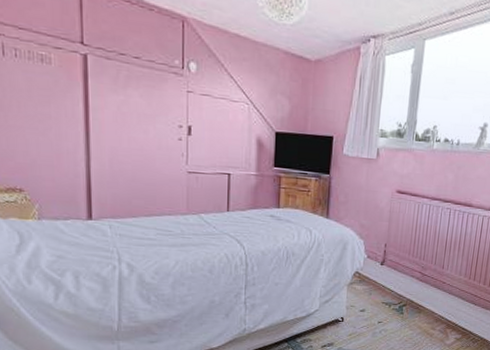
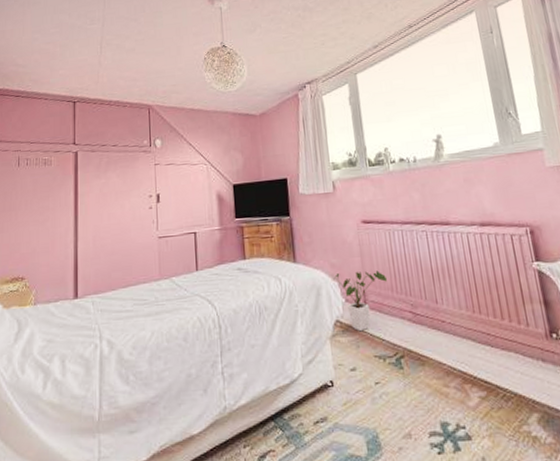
house plant: none [360,233,408,283] -> present [333,270,388,332]

